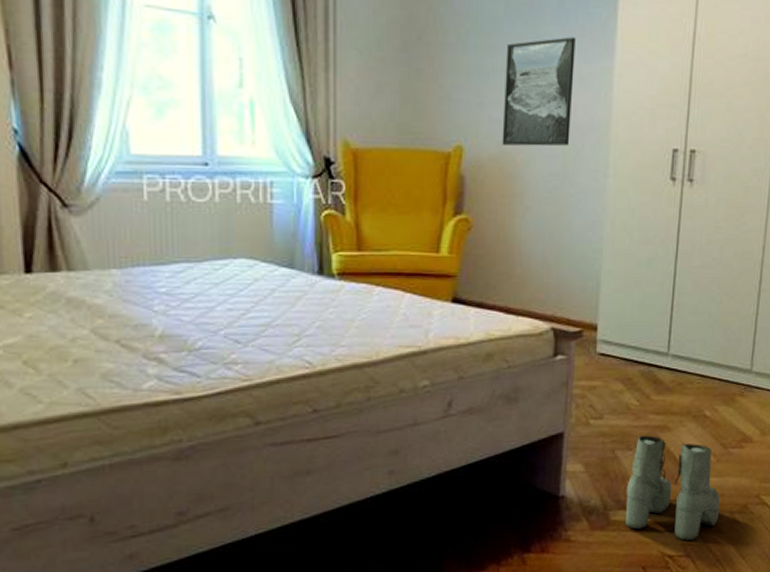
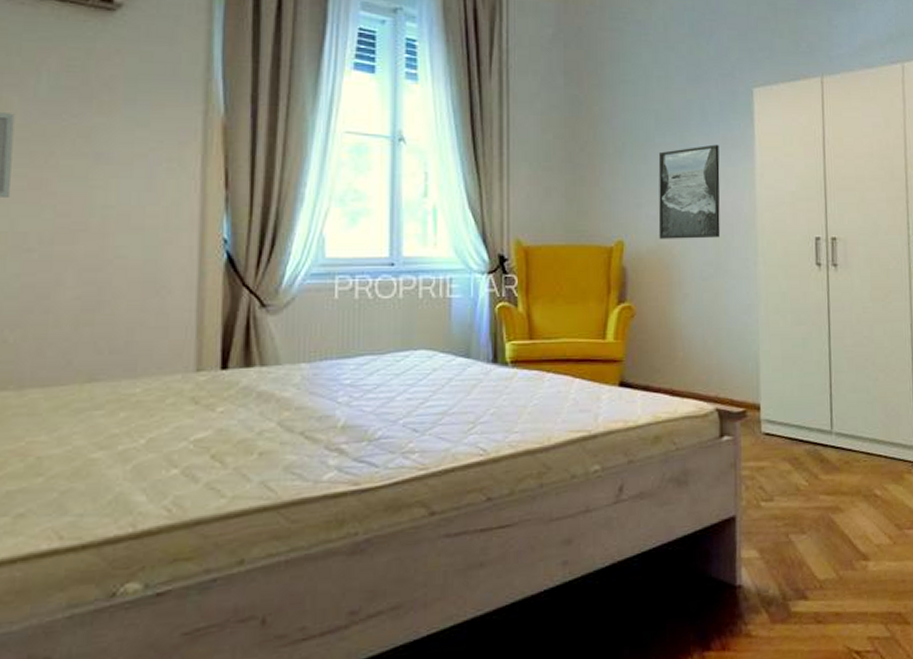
boots: present [624,435,720,541] -> none [804,517,903,634]

